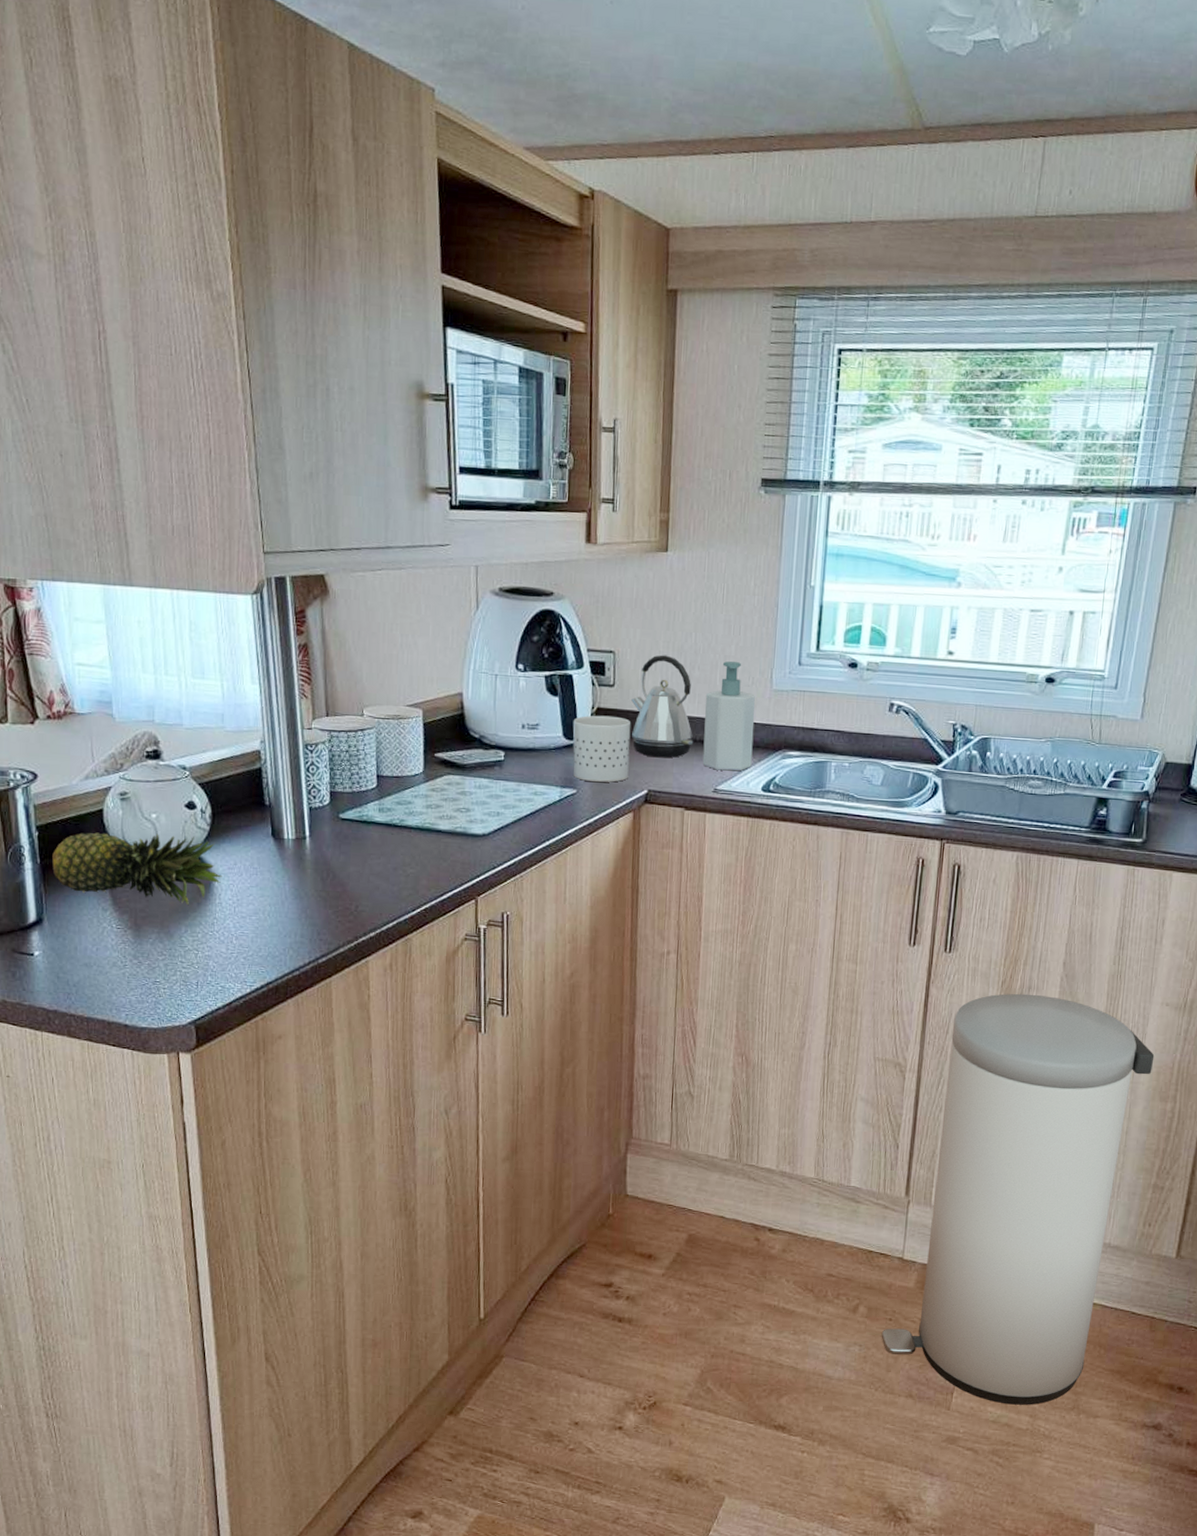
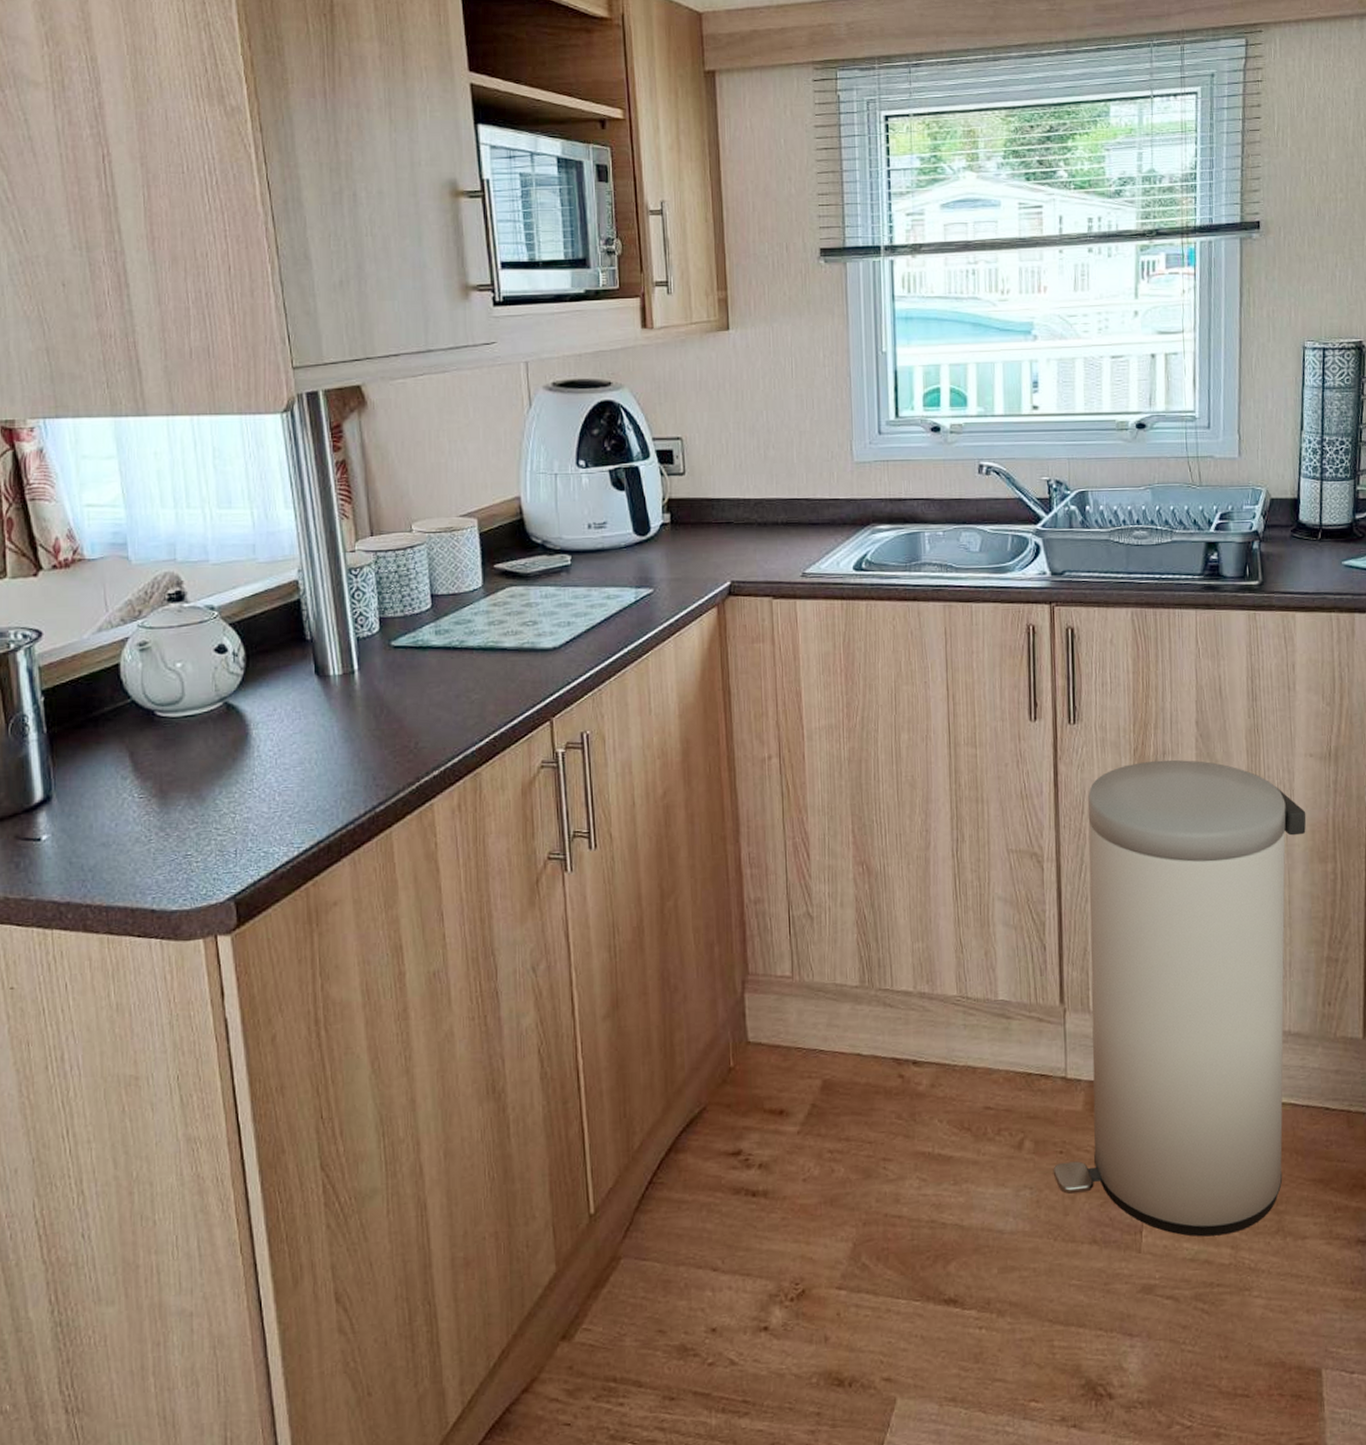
fruit: present [51,832,222,905] -> none [60,684,260,762]
mug: present [572,715,631,783] -> none [643,506,708,579]
kettle: present [631,655,694,758] -> none [704,436,776,546]
soap bottle: present [702,661,756,772] -> none [783,436,840,553]

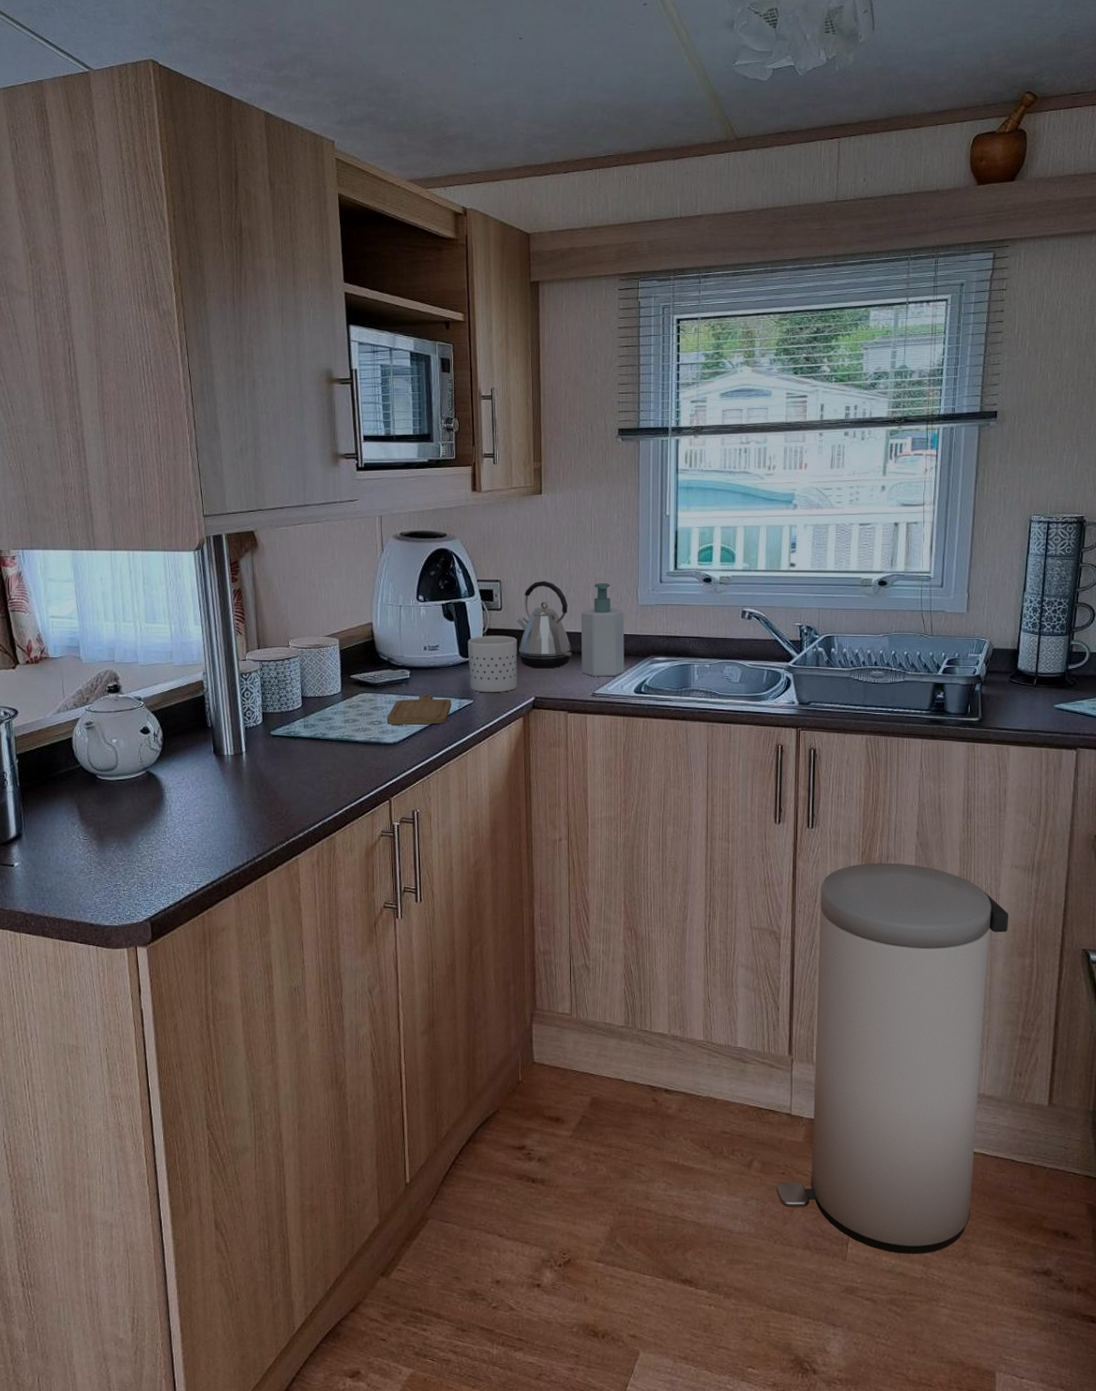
chopping board: none [542,584,626,625] -> present [386,695,452,725]
mug: none [643,506,708,579] -> present [467,635,518,693]
kettle: none [704,436,776,546] -> present [517,581,573,669]
soap bottle: none [783,436,840,553] -> present [580,582,625,677]

